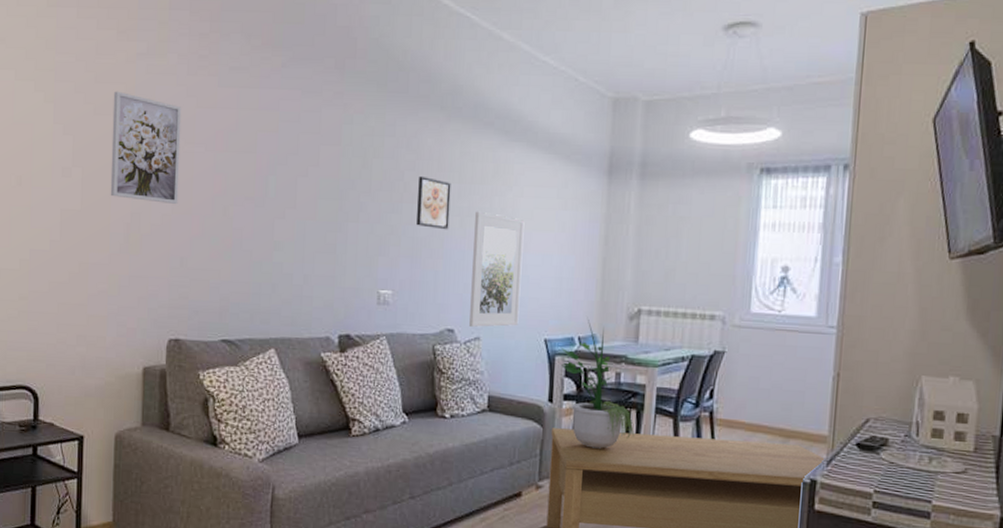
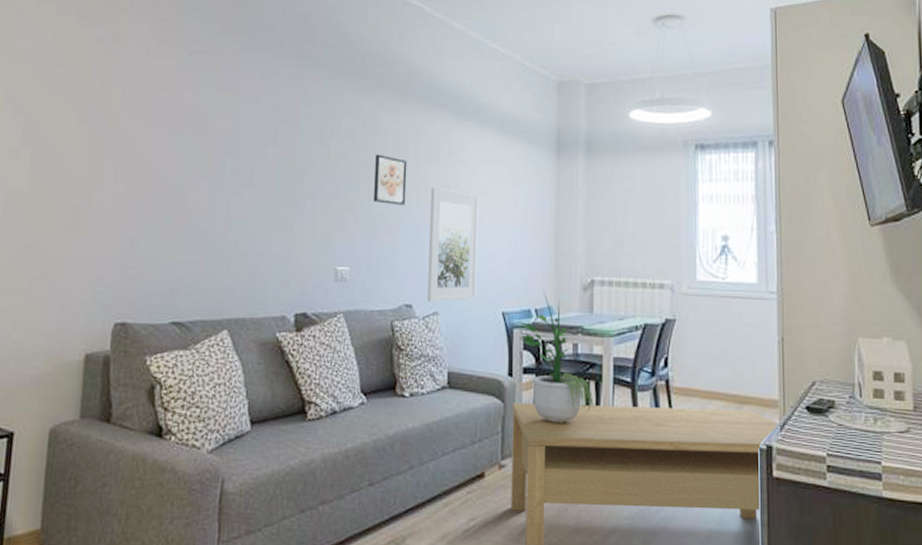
wall art: present [110,91,182,204] -> none [59,73,139,183]

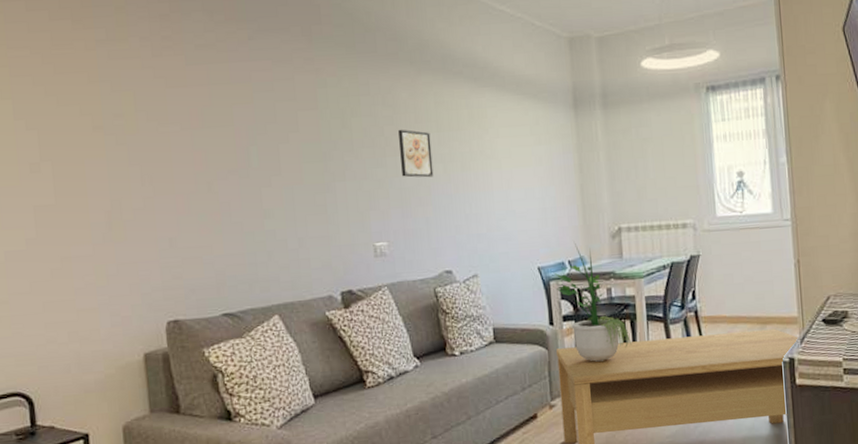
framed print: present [427,187,479,302] -> none [457,156,512,265]

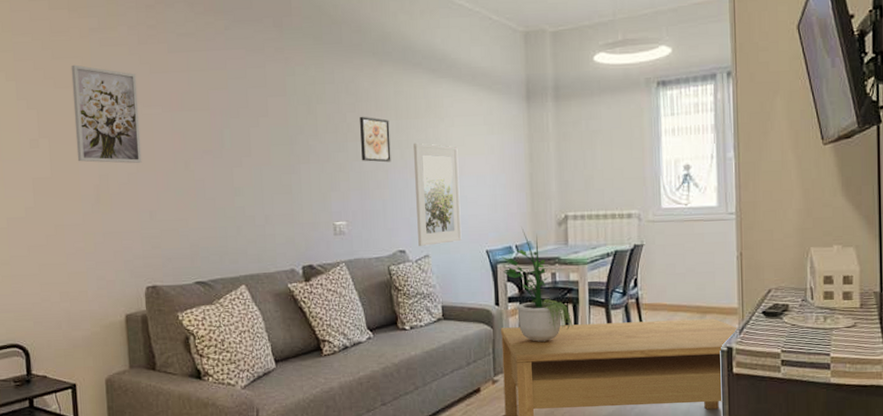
wall art: none [75,80,159,187] -> present [71,64,142,163]
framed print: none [457,156,512,265] -> present [414,143,462,246]

